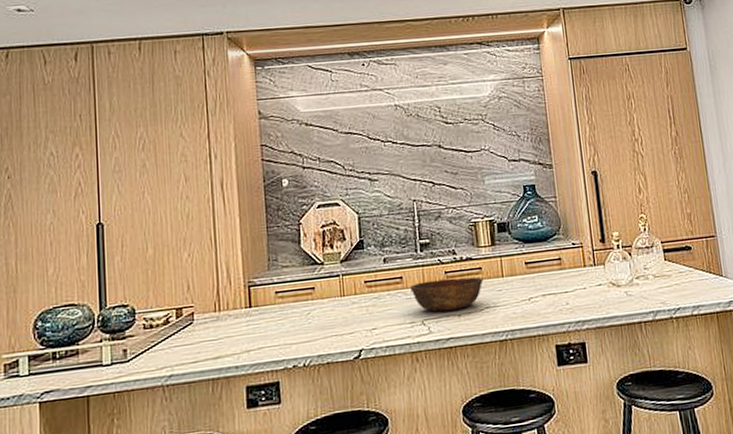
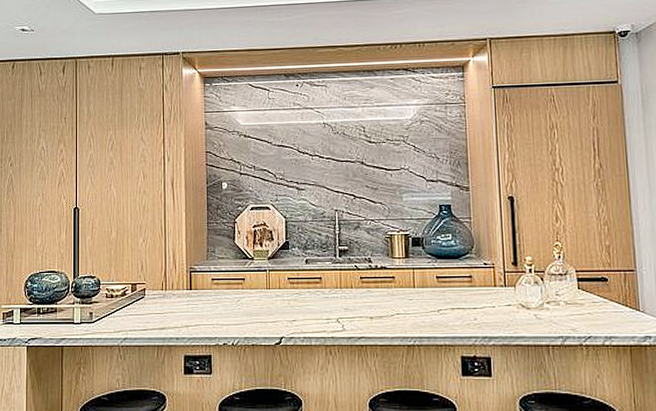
bowl: present [410,277,483,312] -> none [328,283,396,312]

